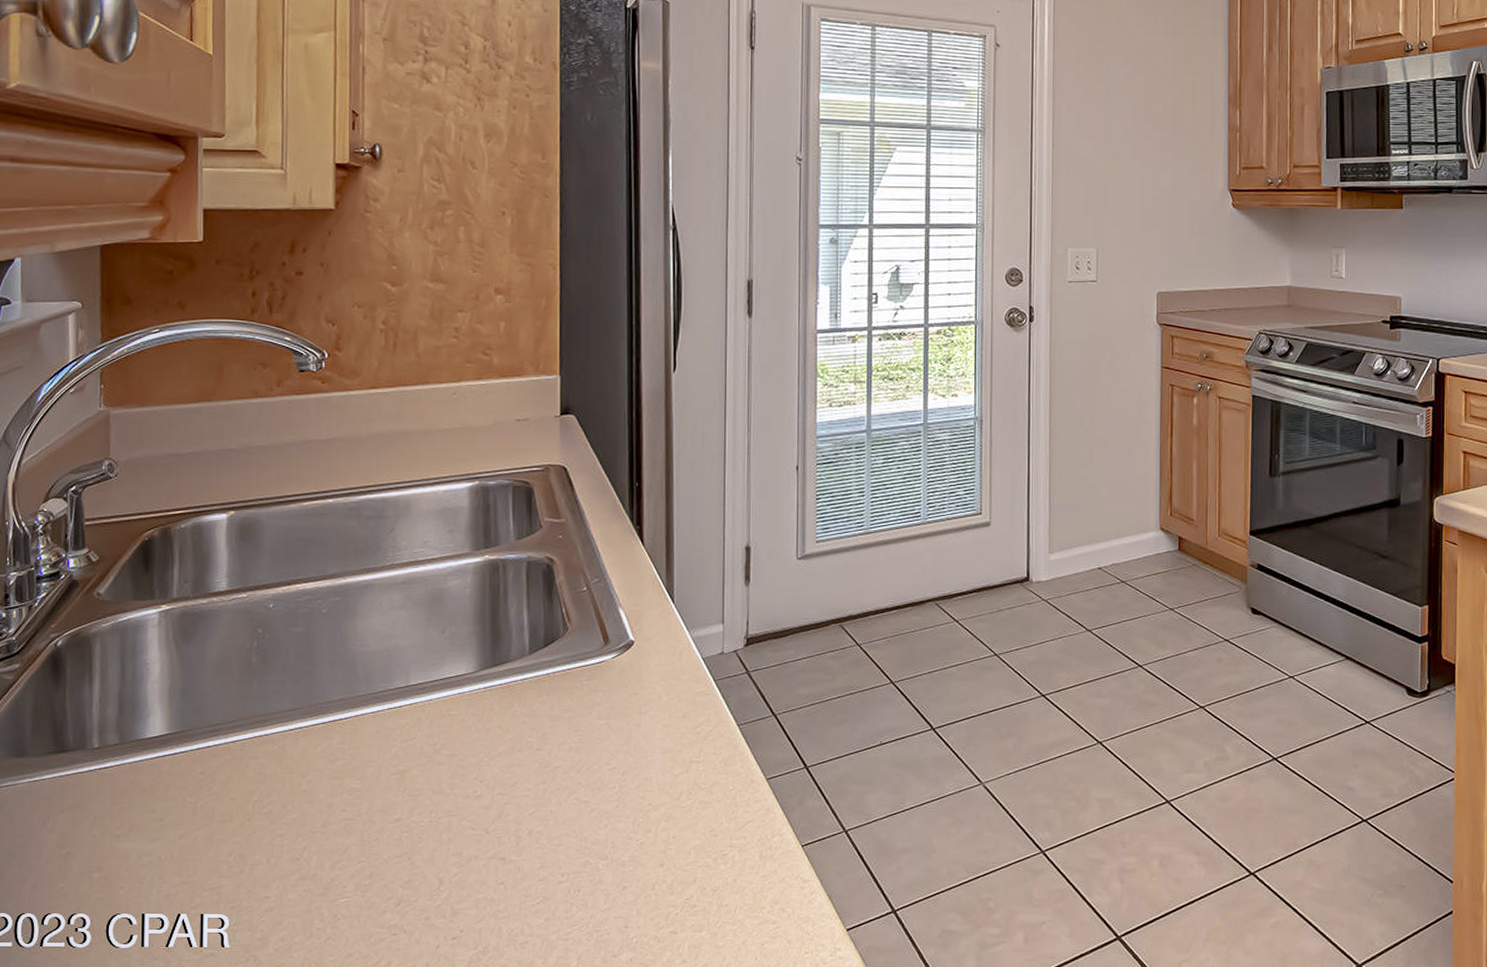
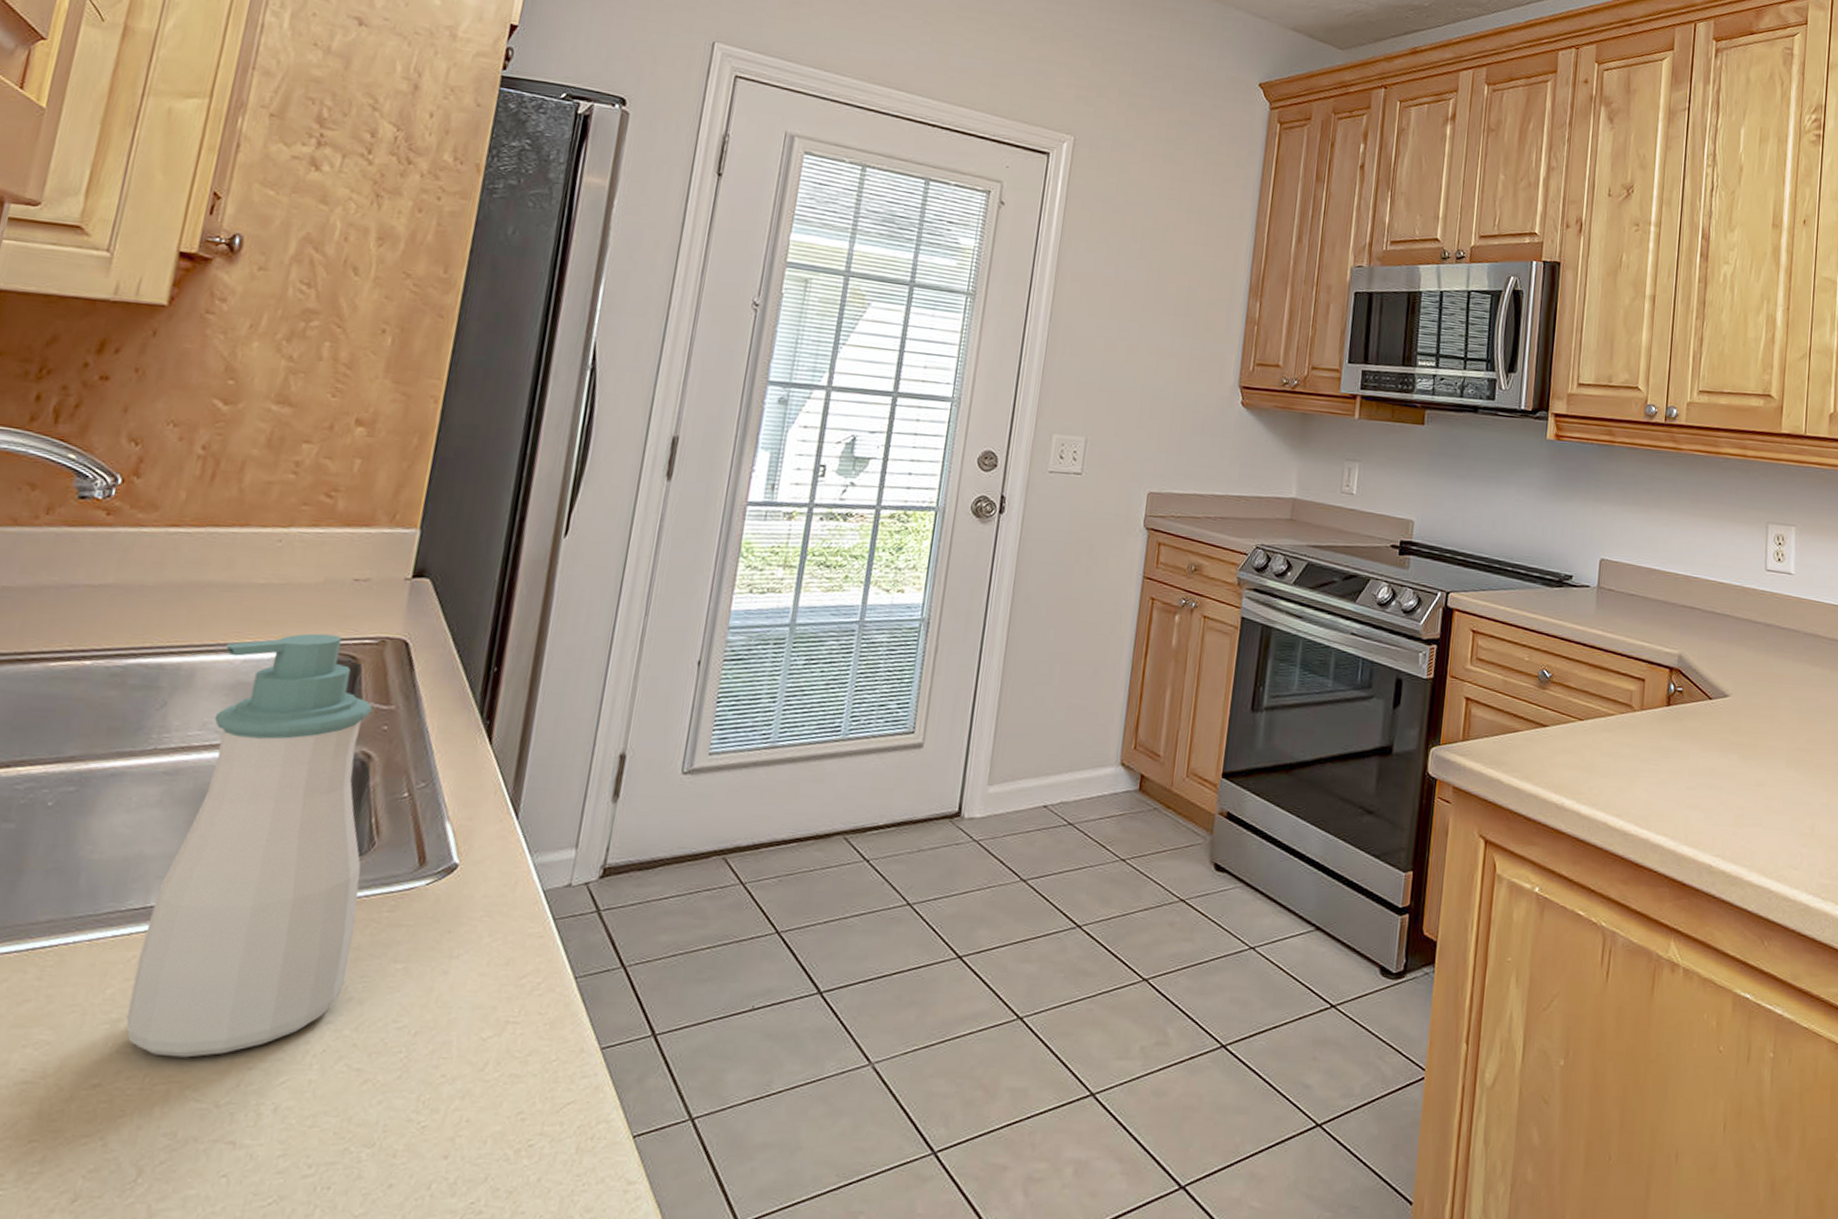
soap bottle: none [409,465,565,797] -> present [126,633,372,1058]

